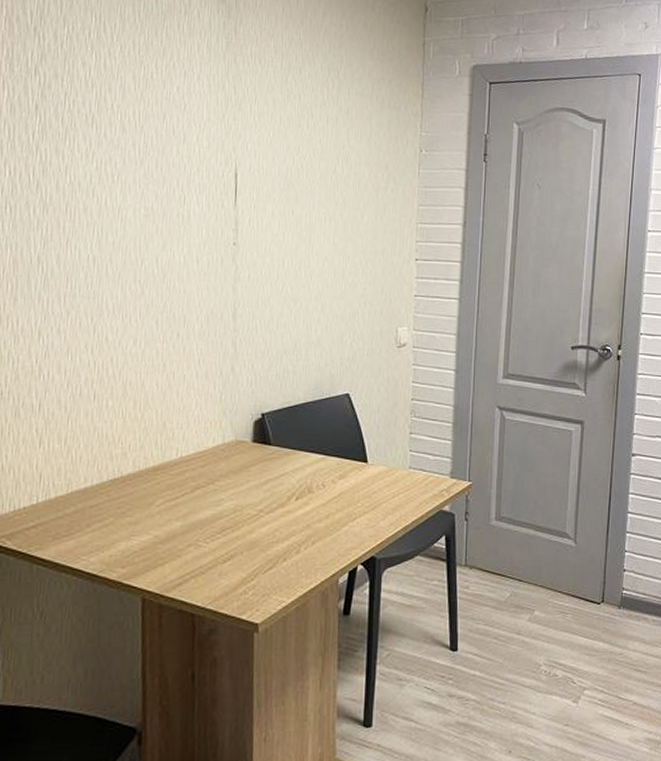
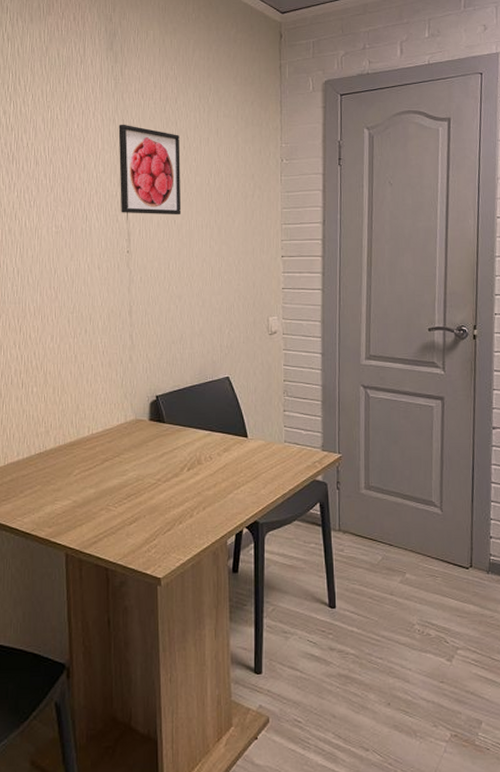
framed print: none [227,92,303,205] -> present [118,124,182,215]

